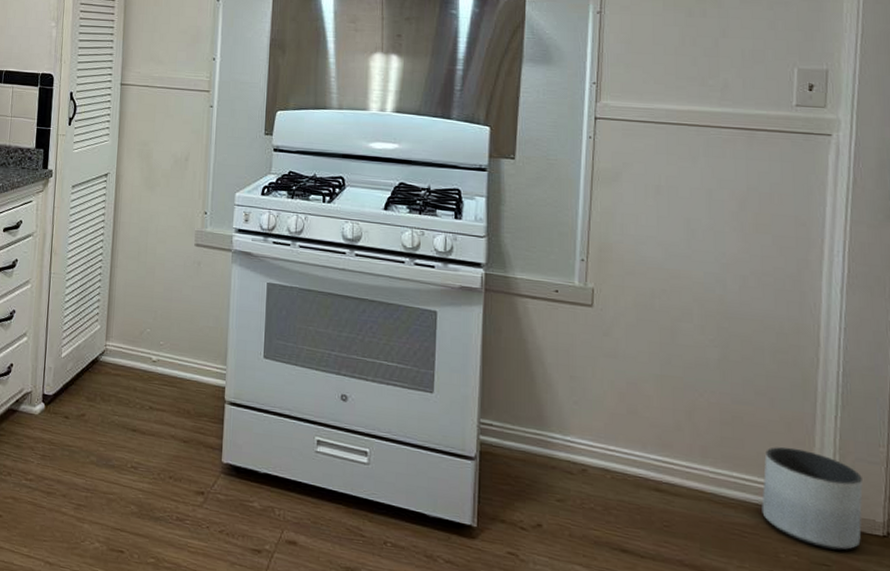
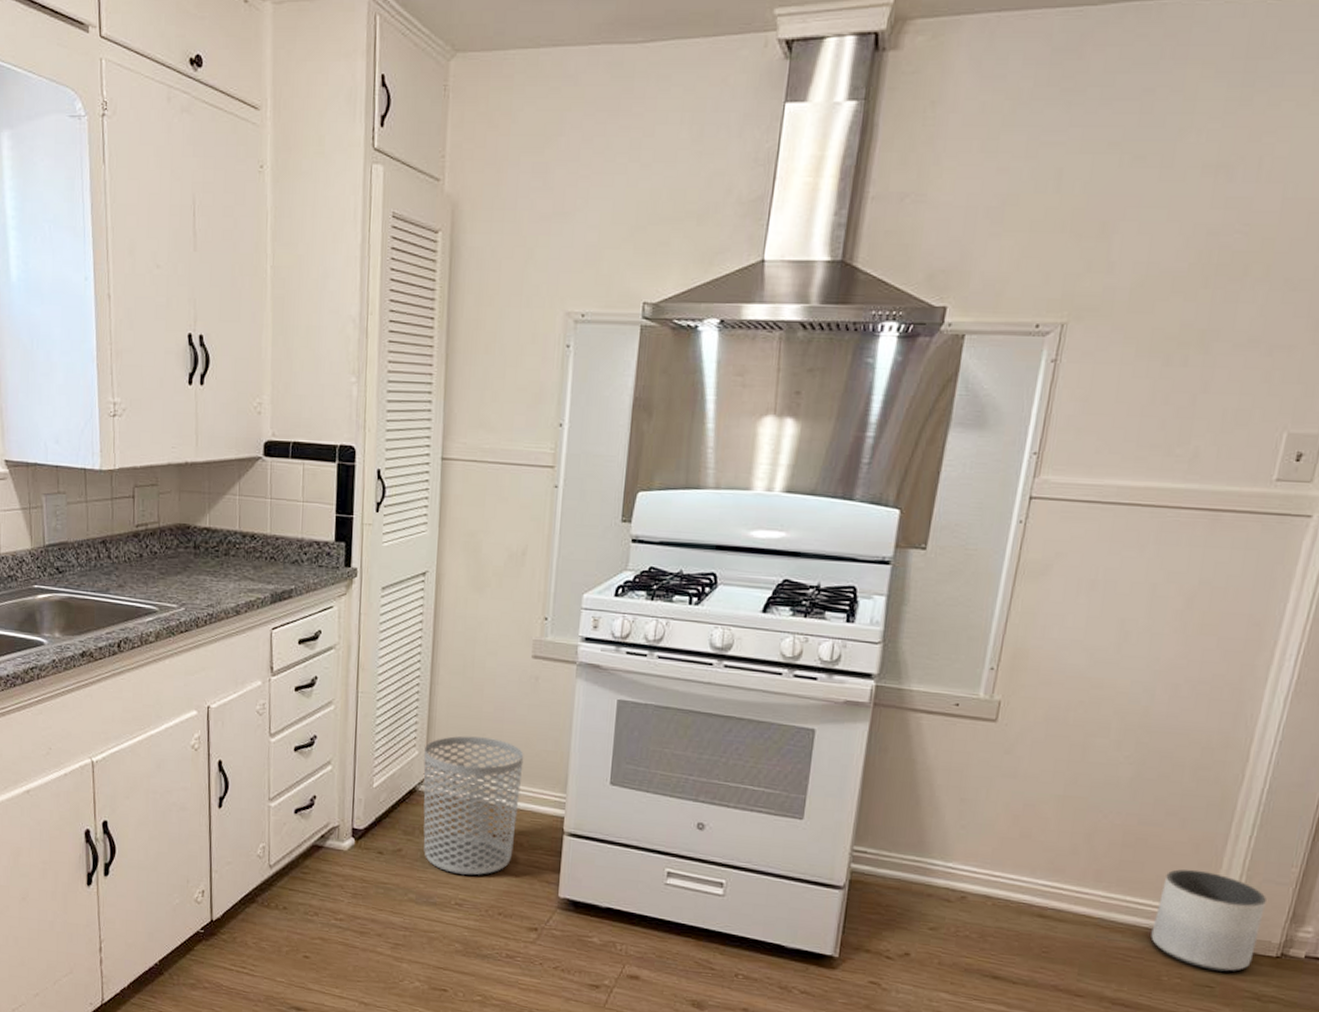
waste bin: none [104,312,190,440] -> present [423,736,524,875]

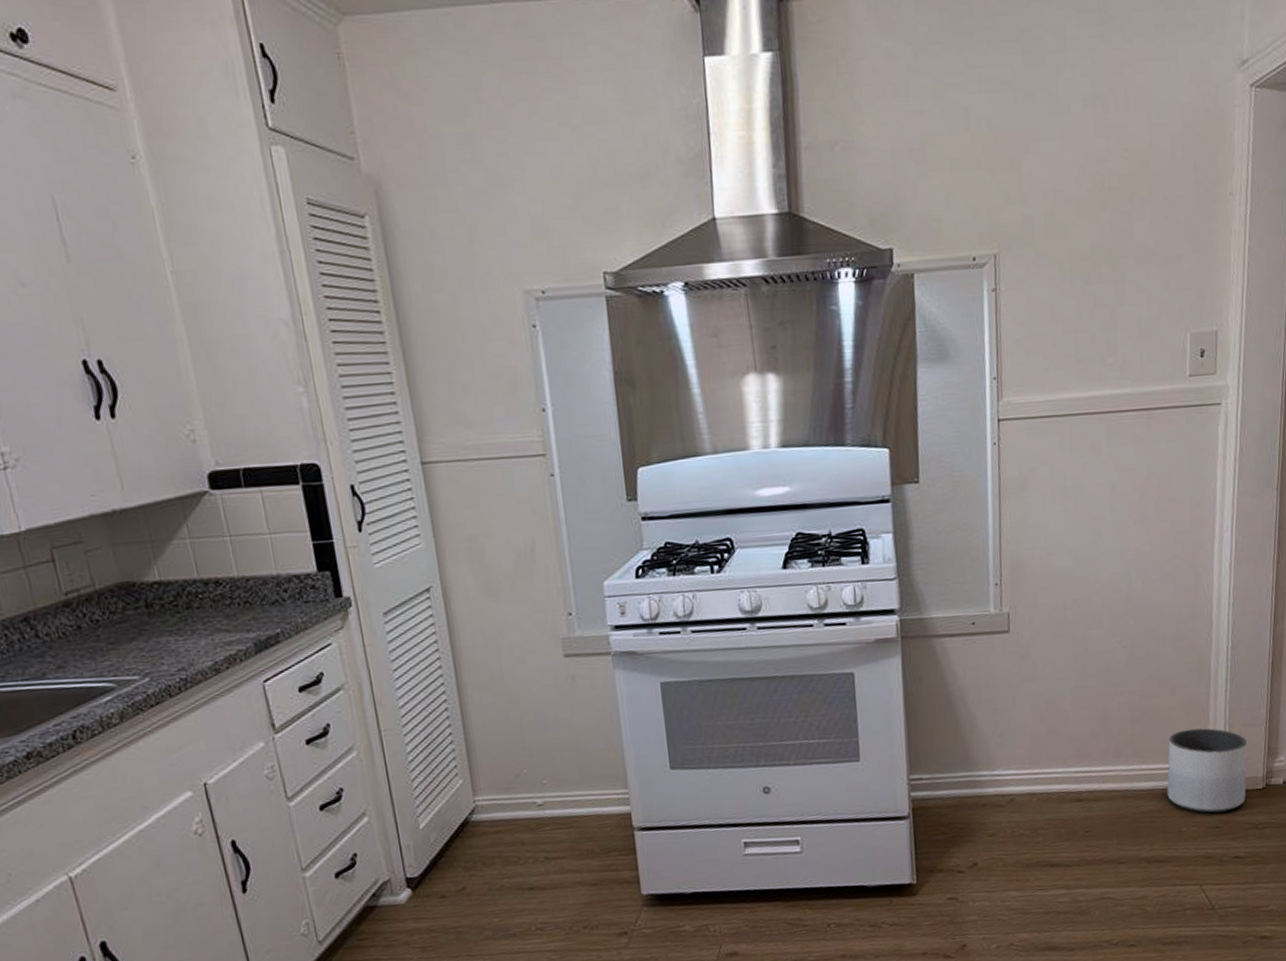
waste bin: present [423,736,524,875] -> none [468,748,586,899]

